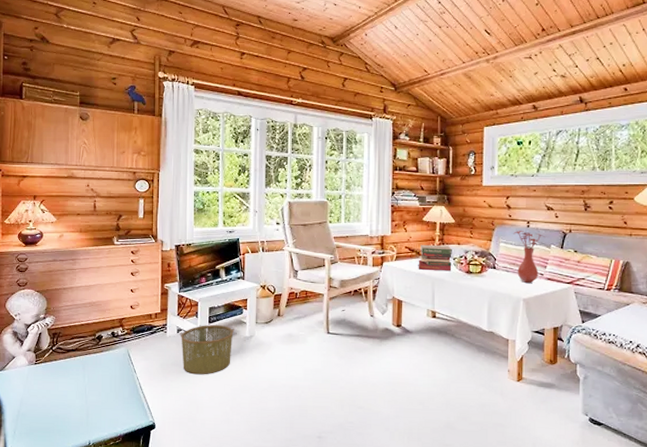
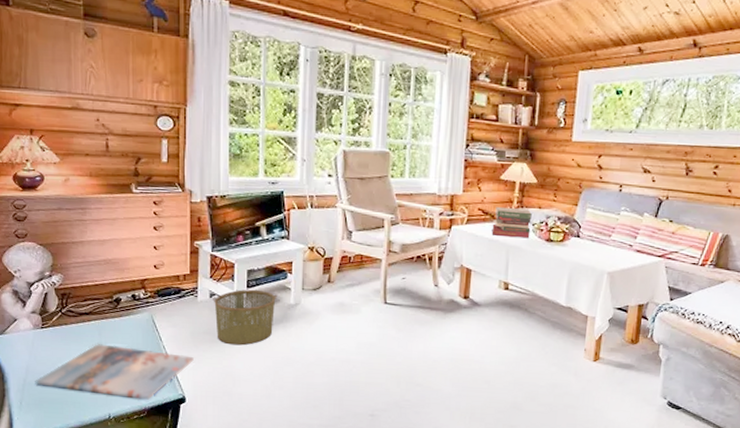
magazine: none [27,377,163,427] -> present [35,344,194,400]
vase: present [513,230,546,283] -> none [603,194,639,255]

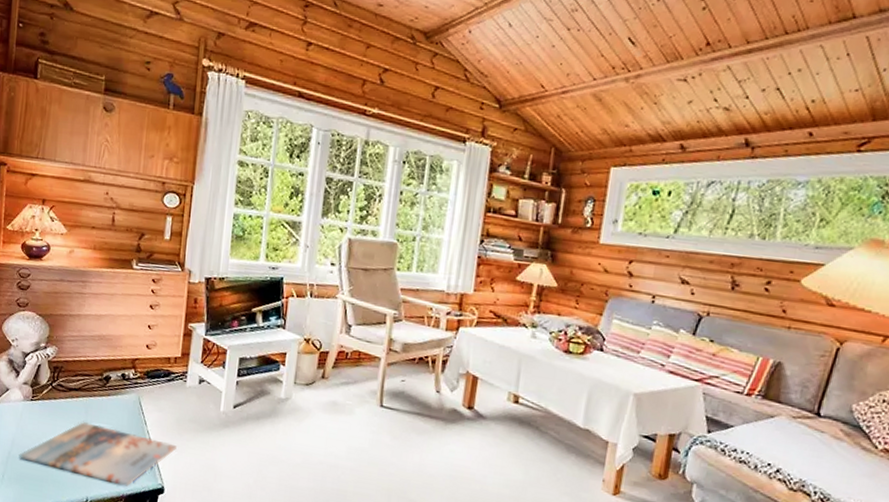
basket: present [213,290,277,346] -> none [201,378,268,438]
books: present [491,206,532,239] -> none [503,309,550,348]

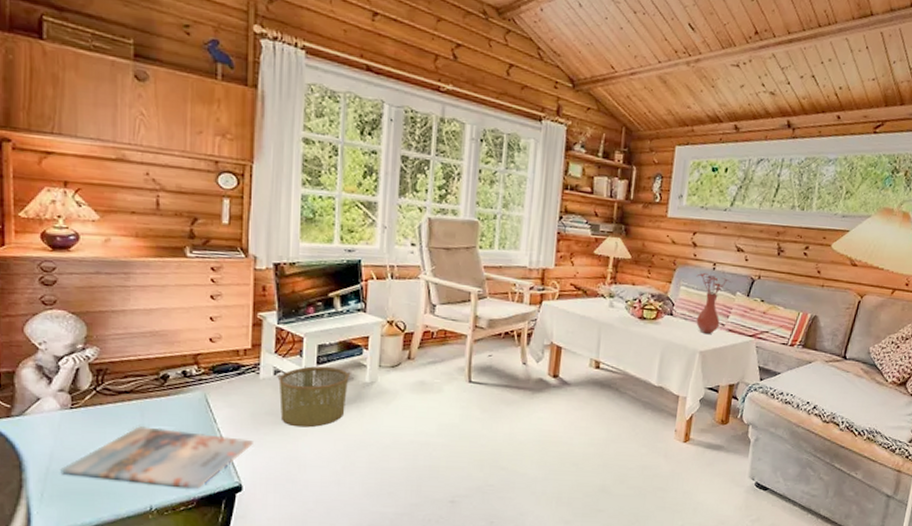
basket: none [201,378,268,438] -> present [277,366,351,428]
vase: none [630,305,674,375] -> present [696,272,732,334]

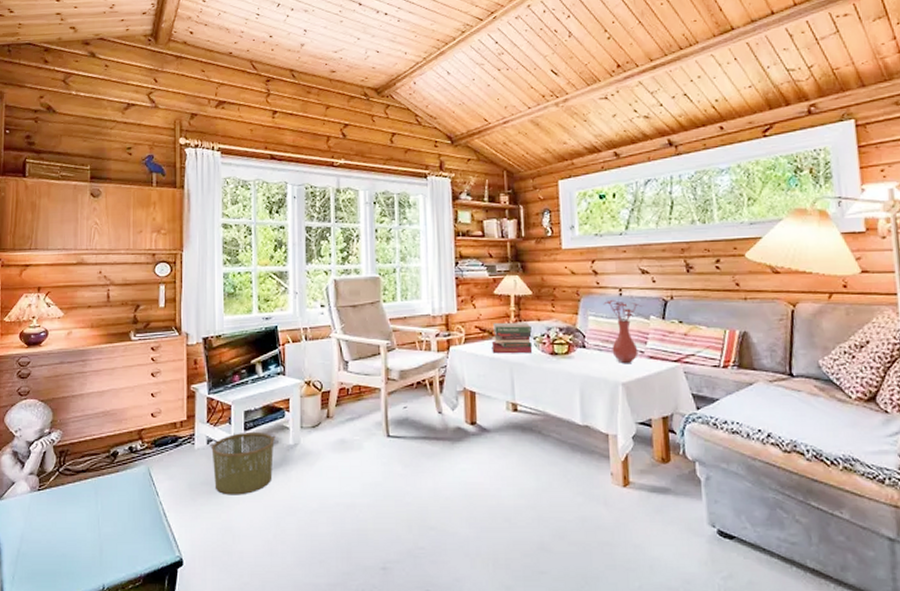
magazine: present [60,426,253,489] -> none [29,504,191,565]
books: none [583,282,626,316] -> present [491,322,533,354]

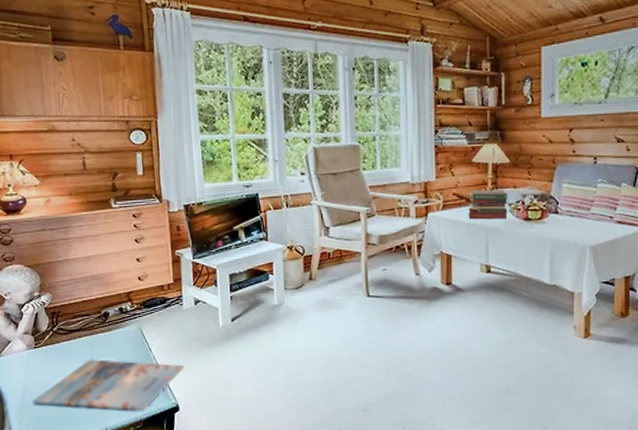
magazine: none [29,504,191,565] -> present [32,359,184,411]
basket: present [210,433,276,495] -> none [198,294,261,350]
vase: present [603,299,643,363] -> none [578,167,615,228]

